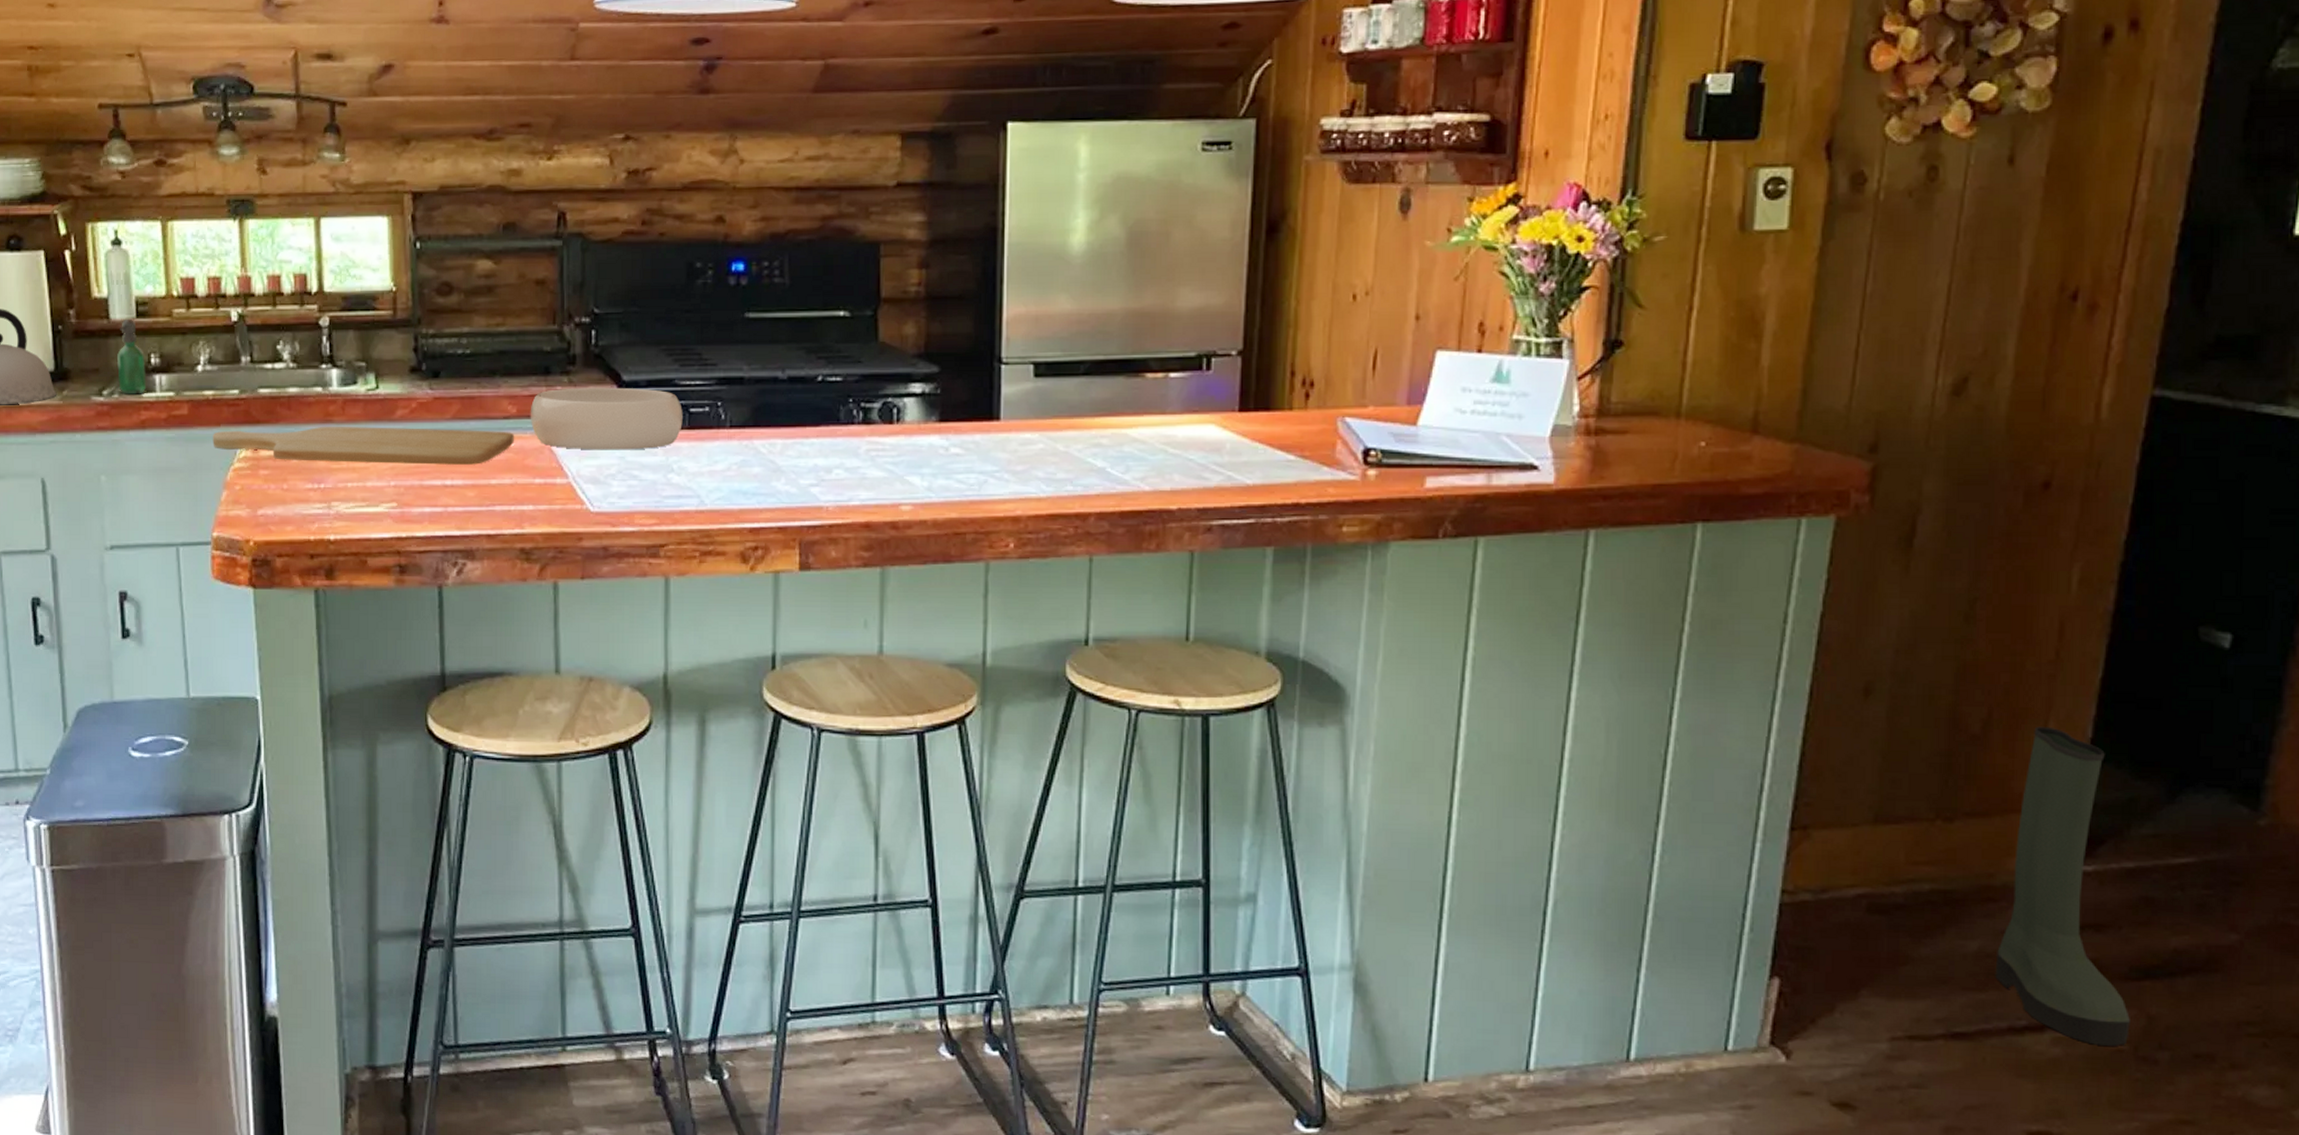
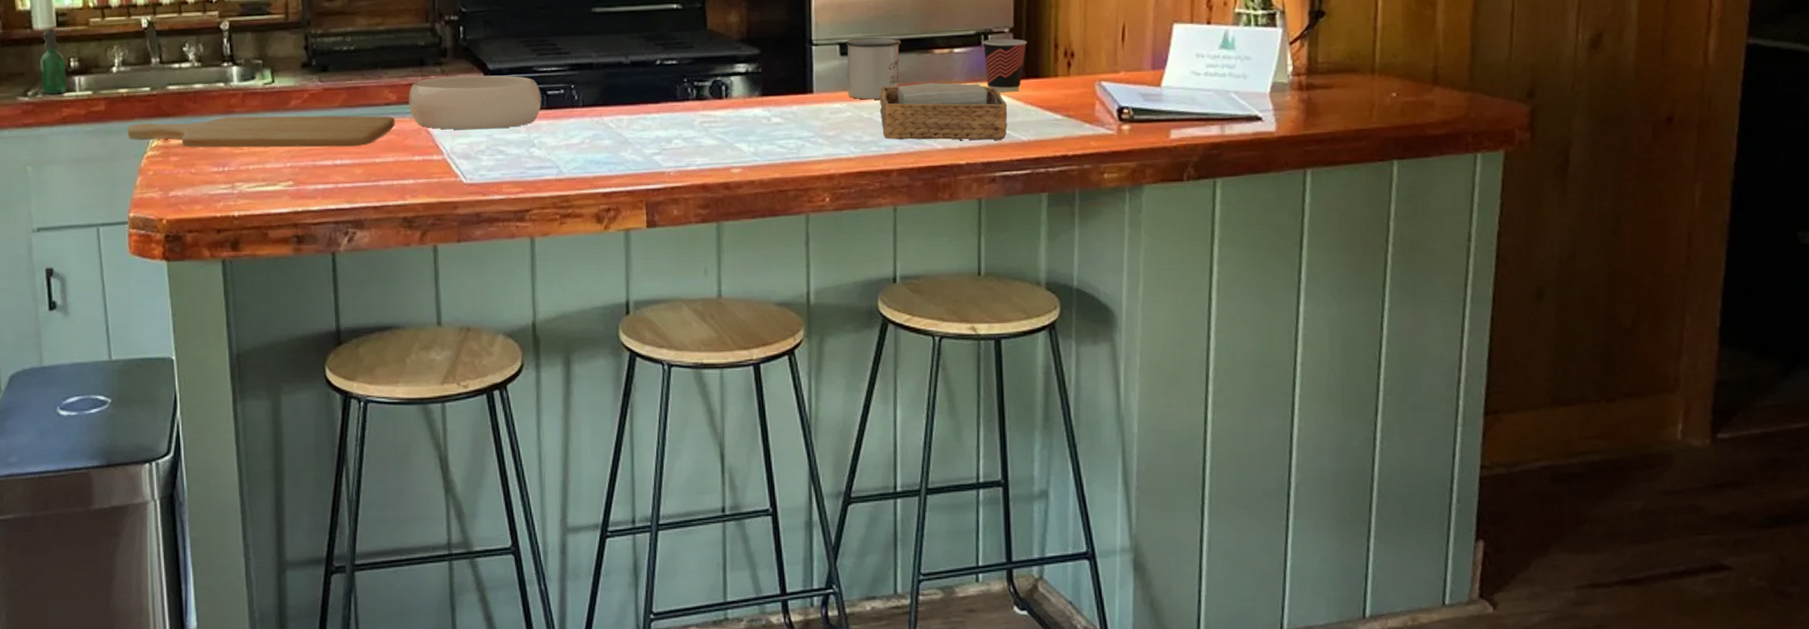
mug: none [1040,356,1108,430] -> present [845,37,902,100]
napkin holder: none [1077,412,1231,482] -> present [879,82,1008,140]
cup: none [1204,362,1258,426] -> present [982,38,1027,92]
boot: present [1995,726,2130,1046] -> none [1656,319,1767,584]

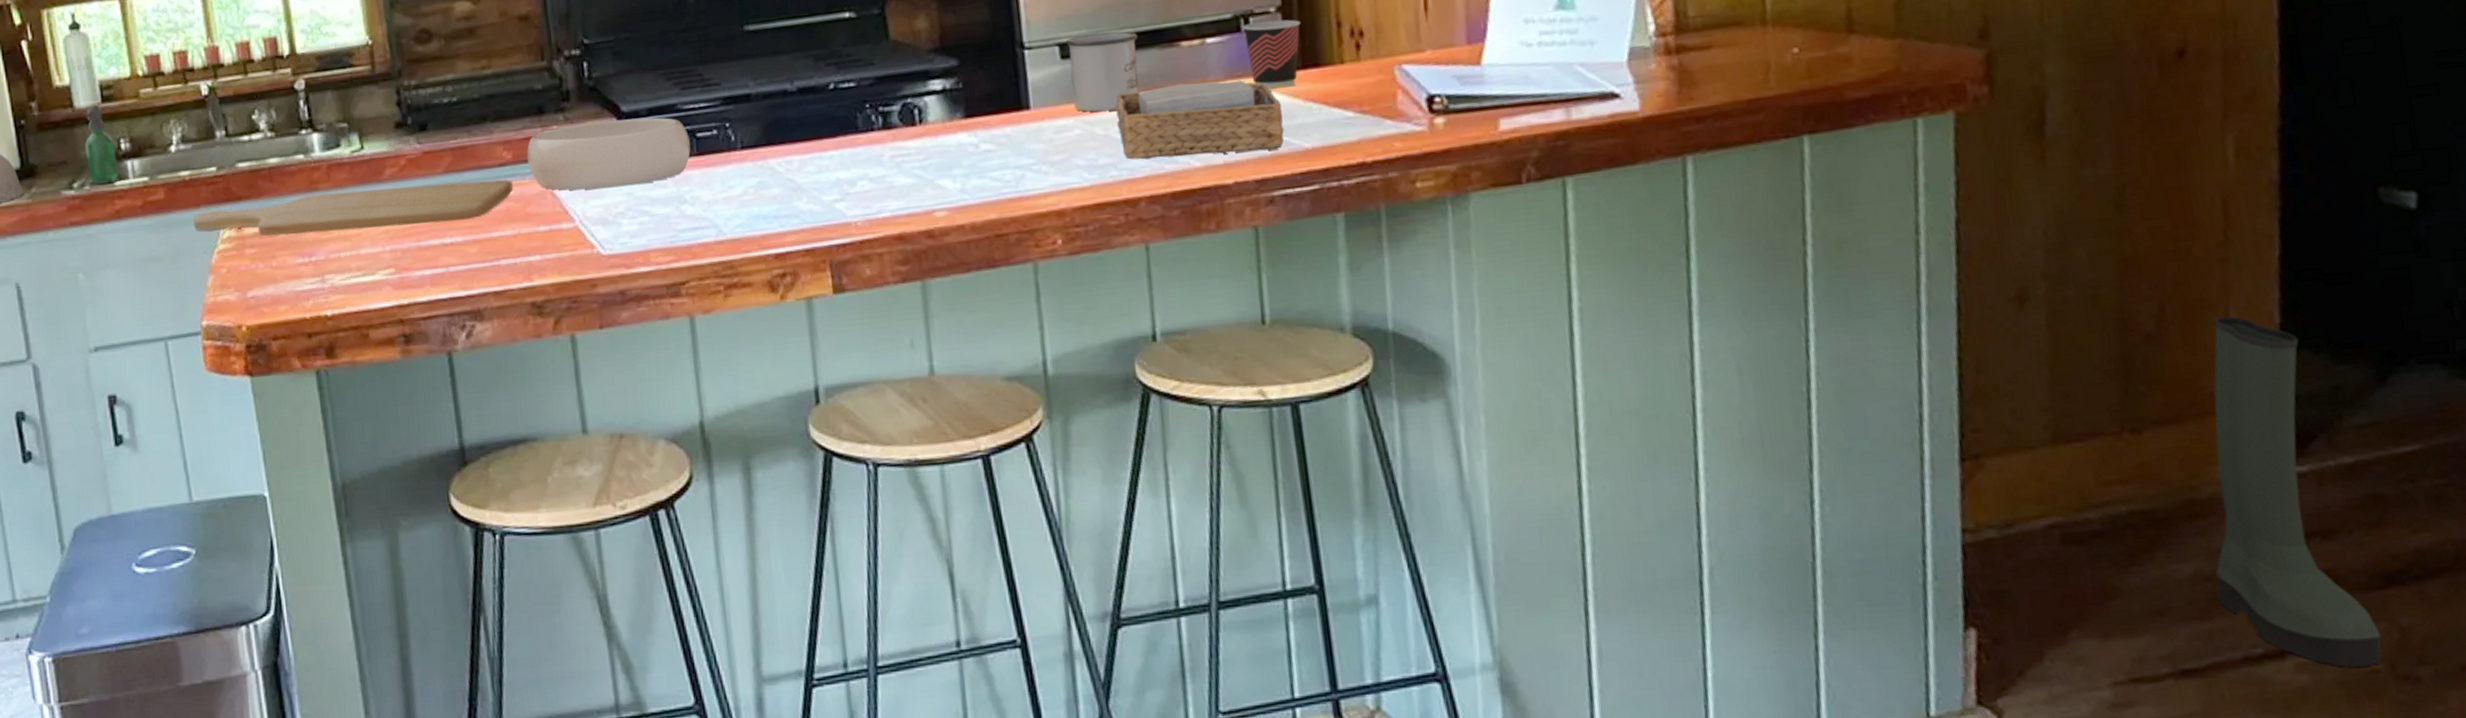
boot: none [1656,319,1767,584] -> present [2214,316,2382,668]

